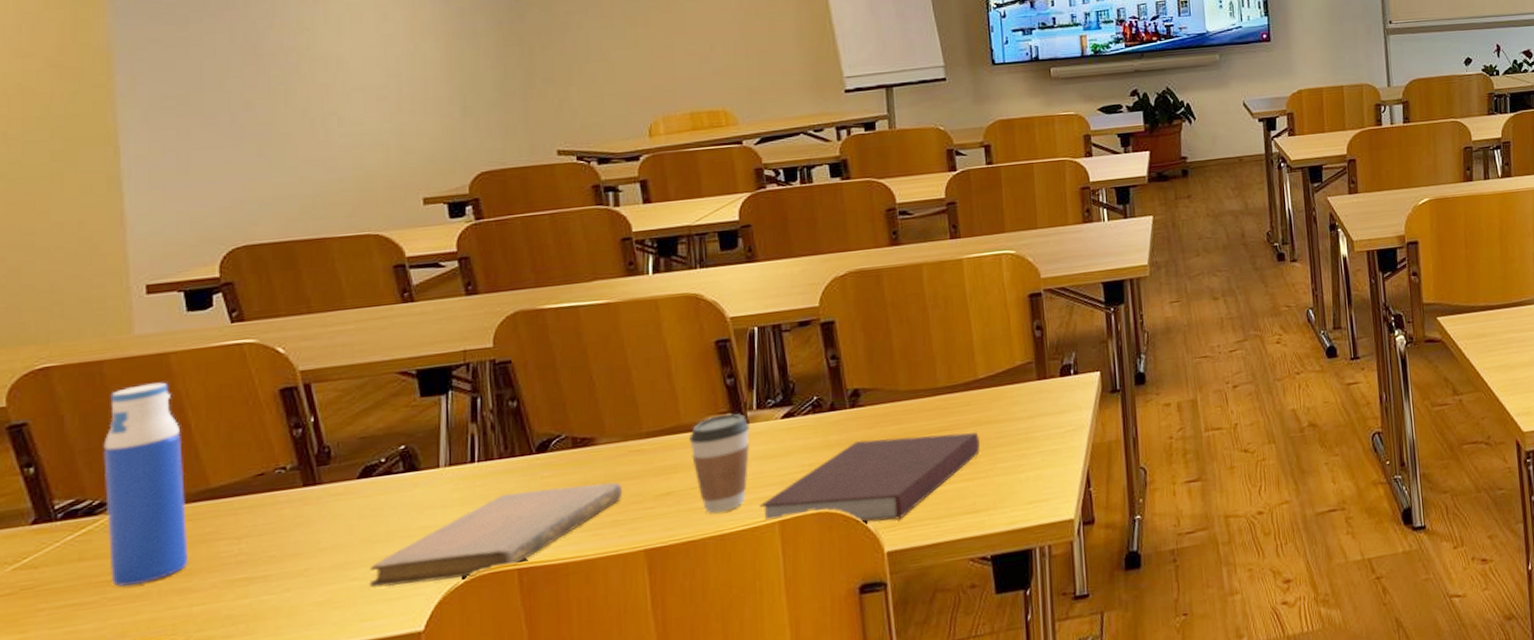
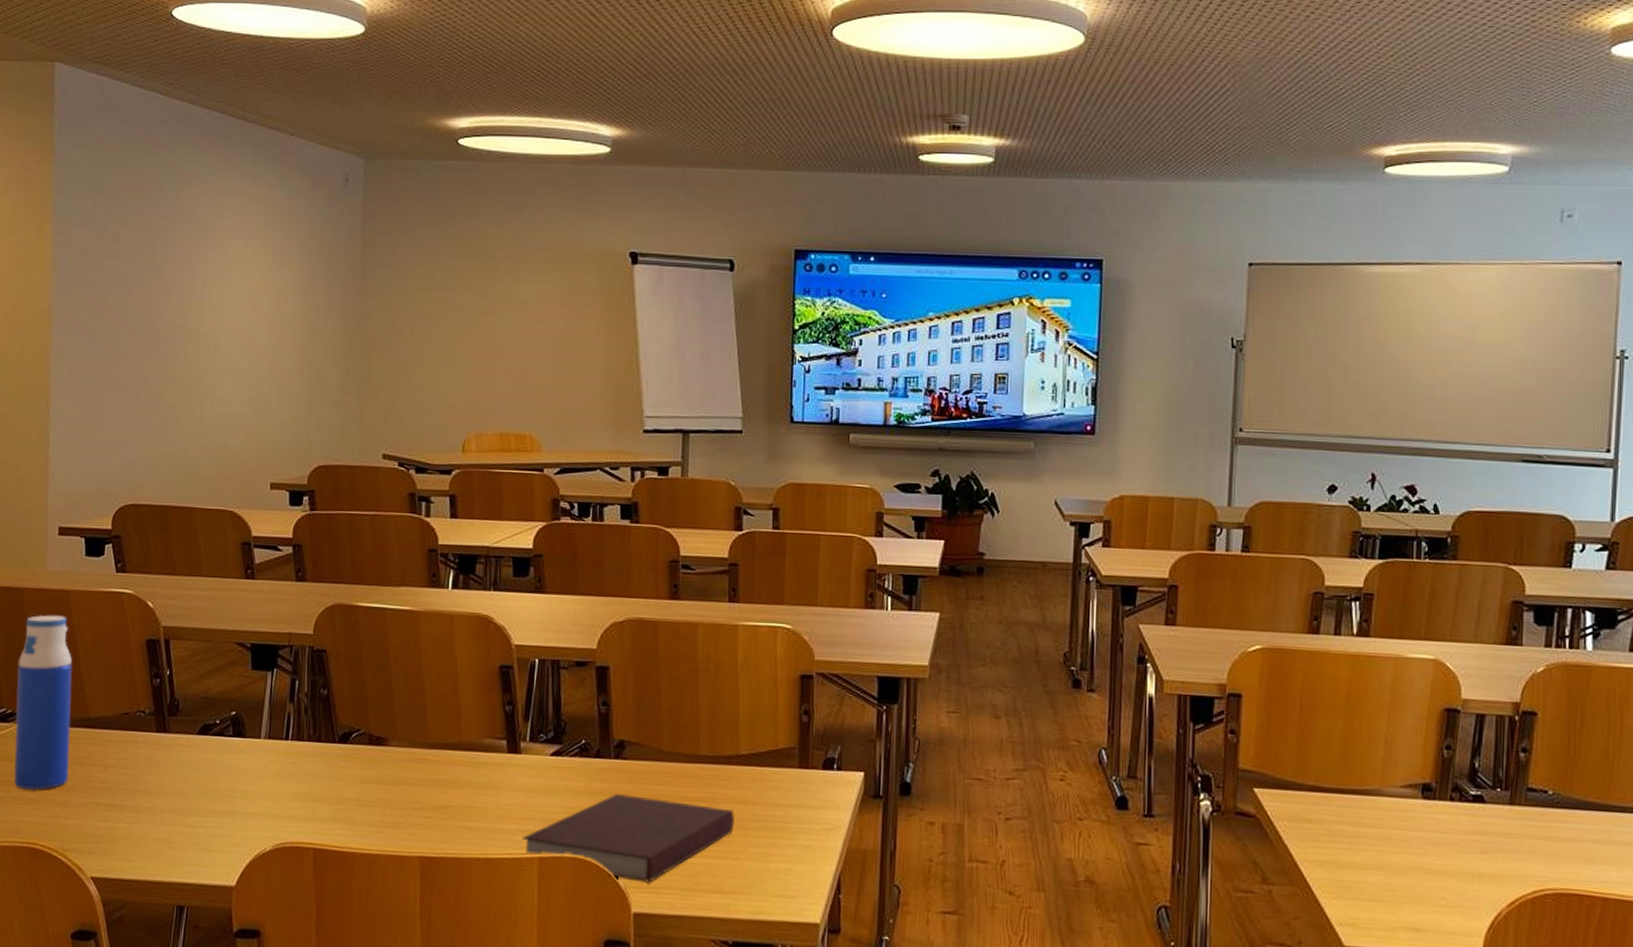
notebook: present [369,482,623,588] -> none [197,775,407,847]
coffee cup: present [689,413,750,514] -> none [467,740,522,837]

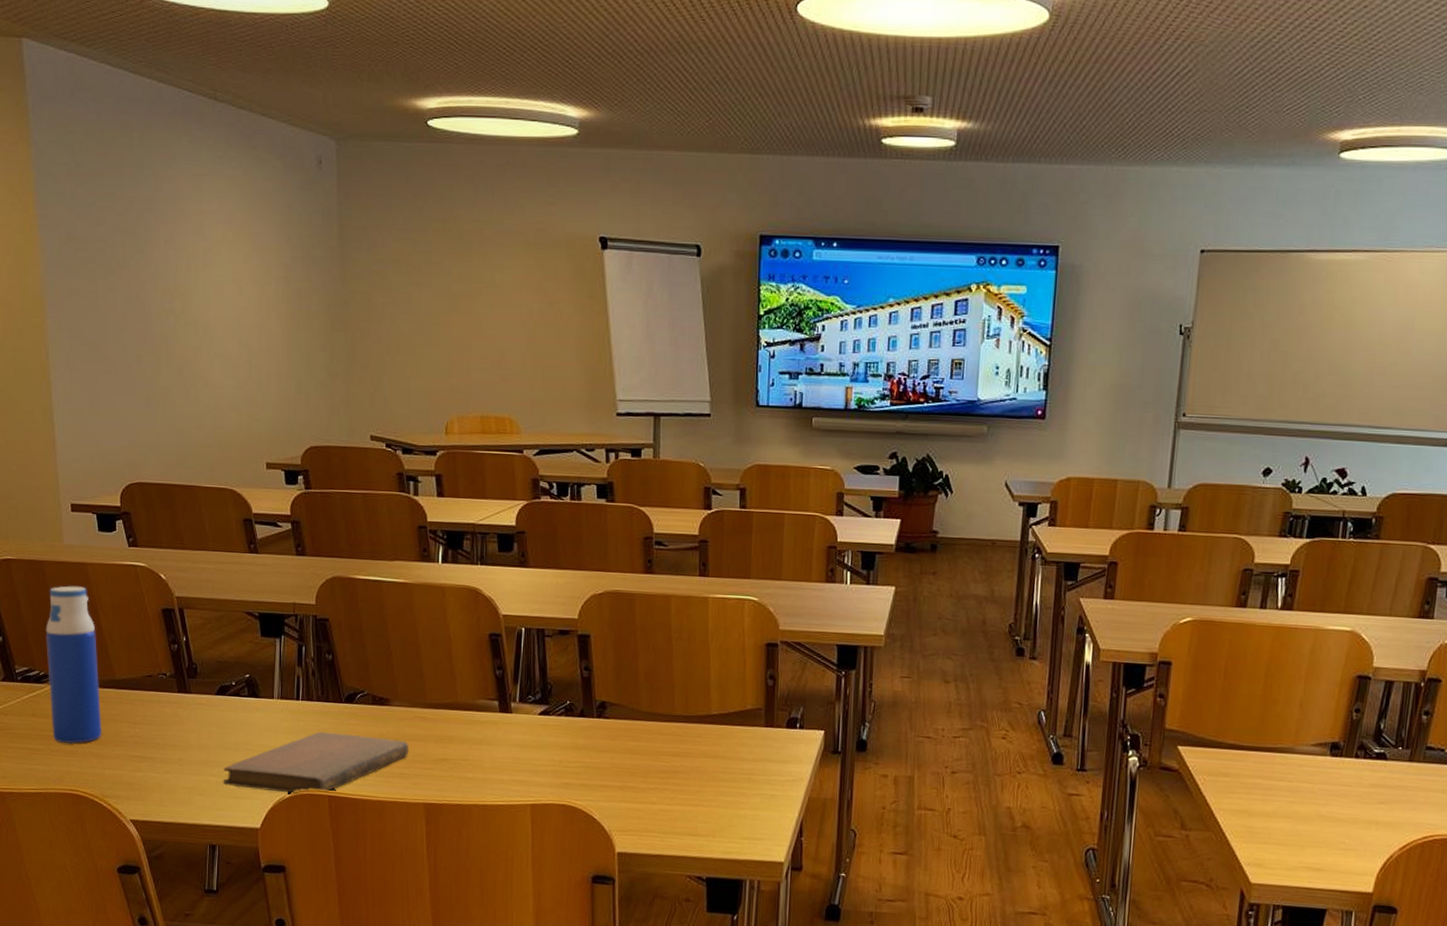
notebook: none [197,775,407,847] -> present [222,731,409,794]
notebook: present [522,793,734,883] -> none [515,748,707,826]

